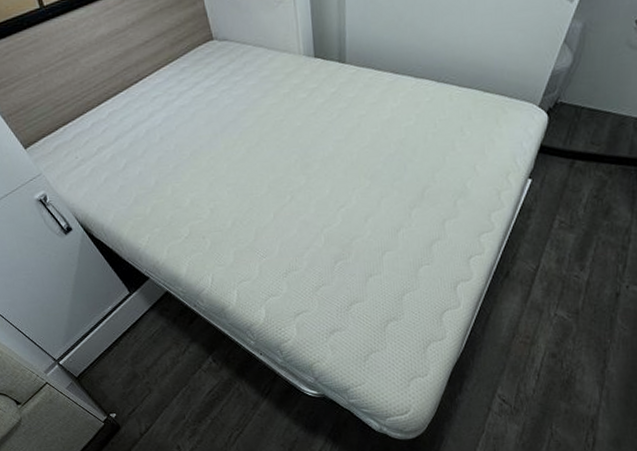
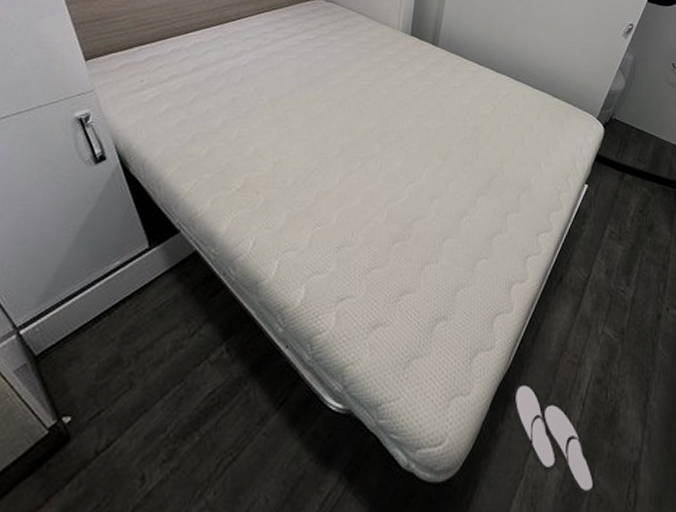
slippers: none [468,362,554,441] -> present [513,383,596,494]

